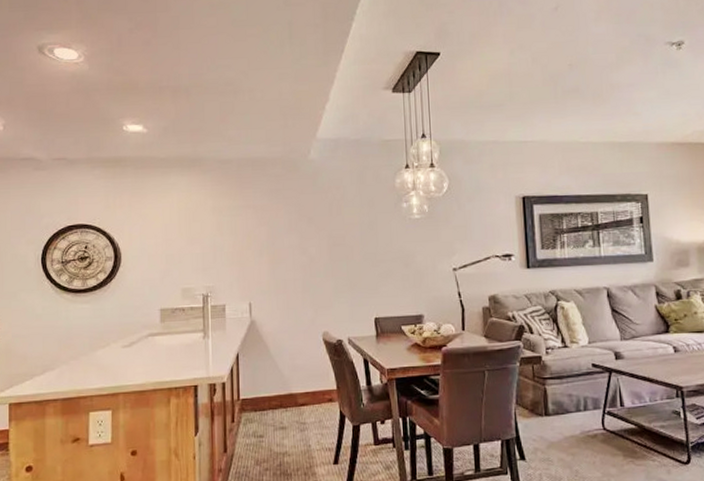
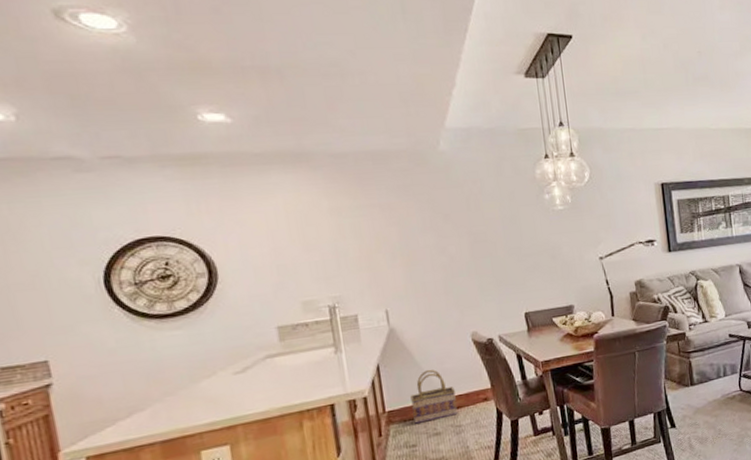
basket: none [263,363,304,415] -> present [410,369,458,424]

